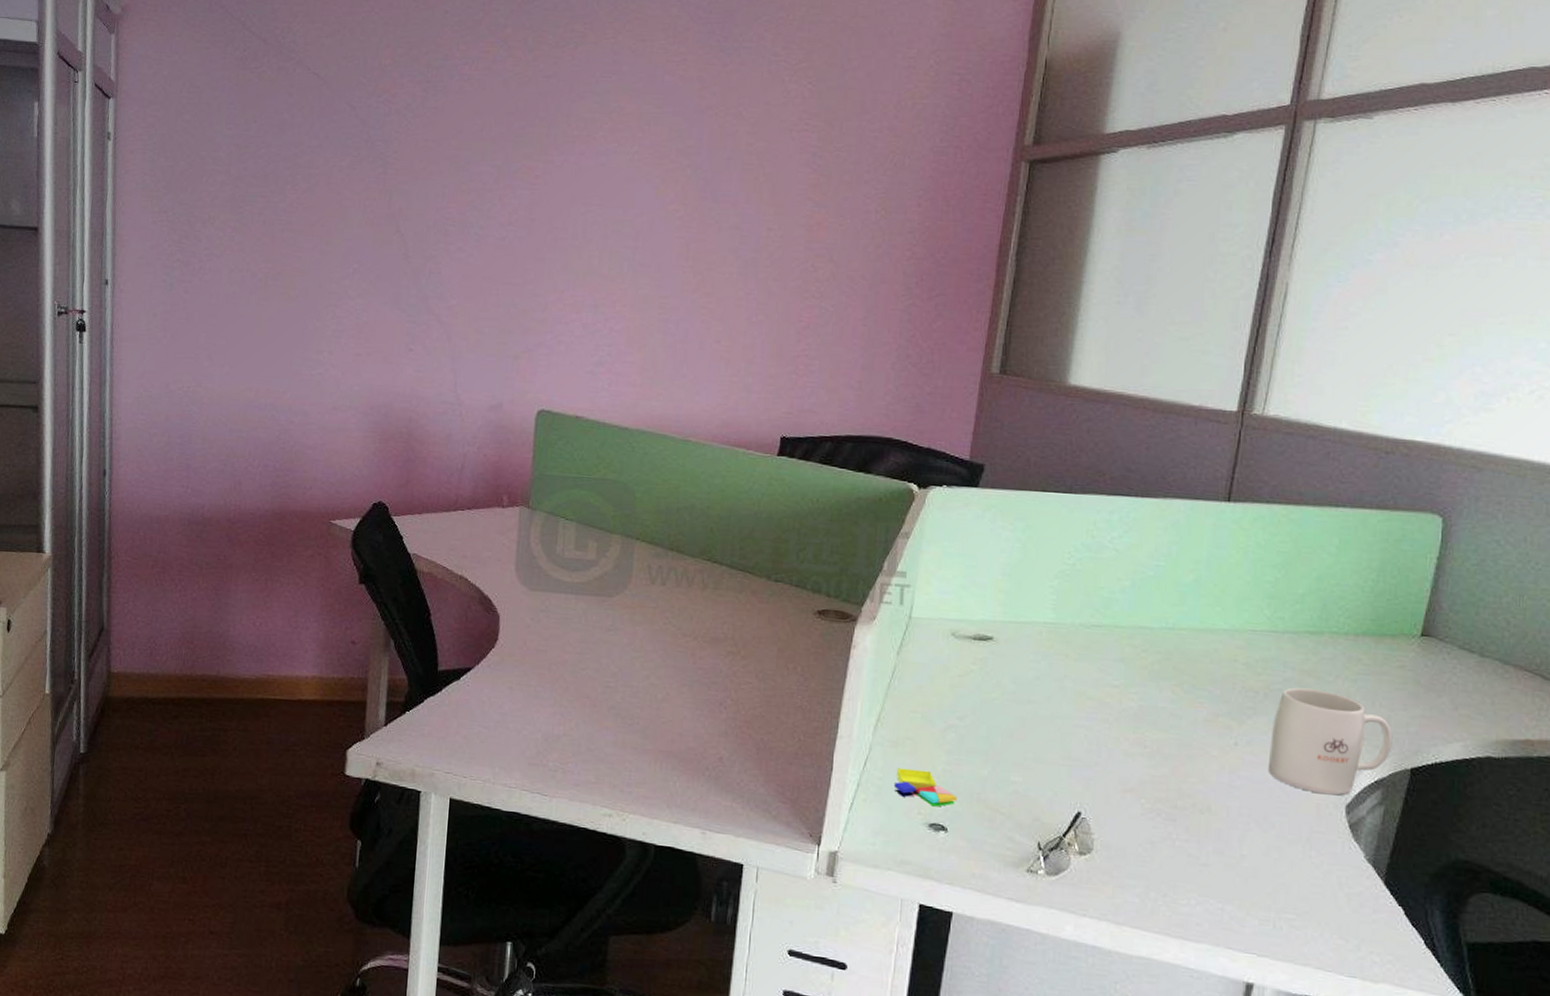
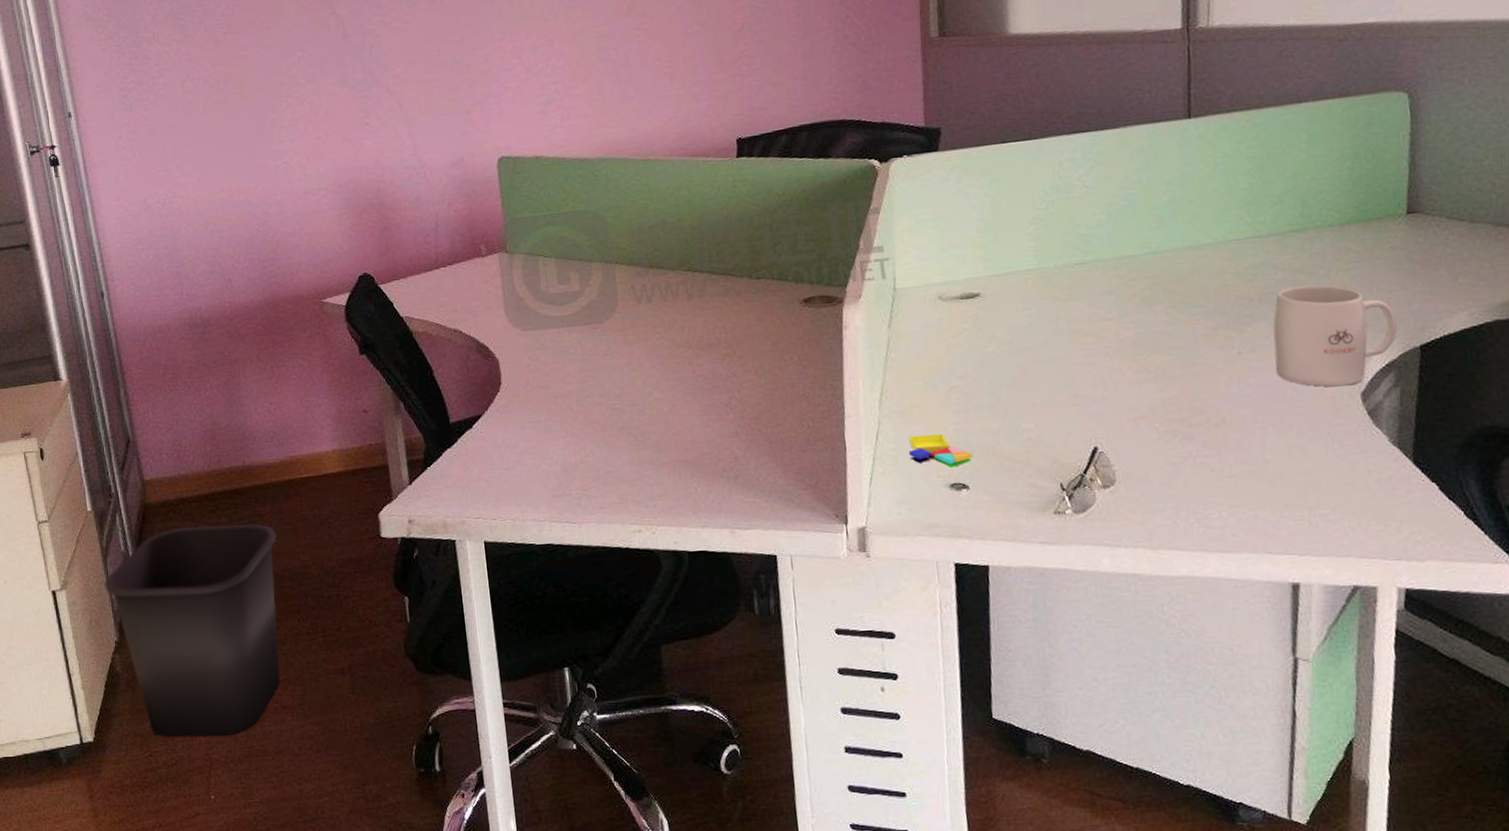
waste bin: none [48,727,237,952] -> present [105,523,281,737]

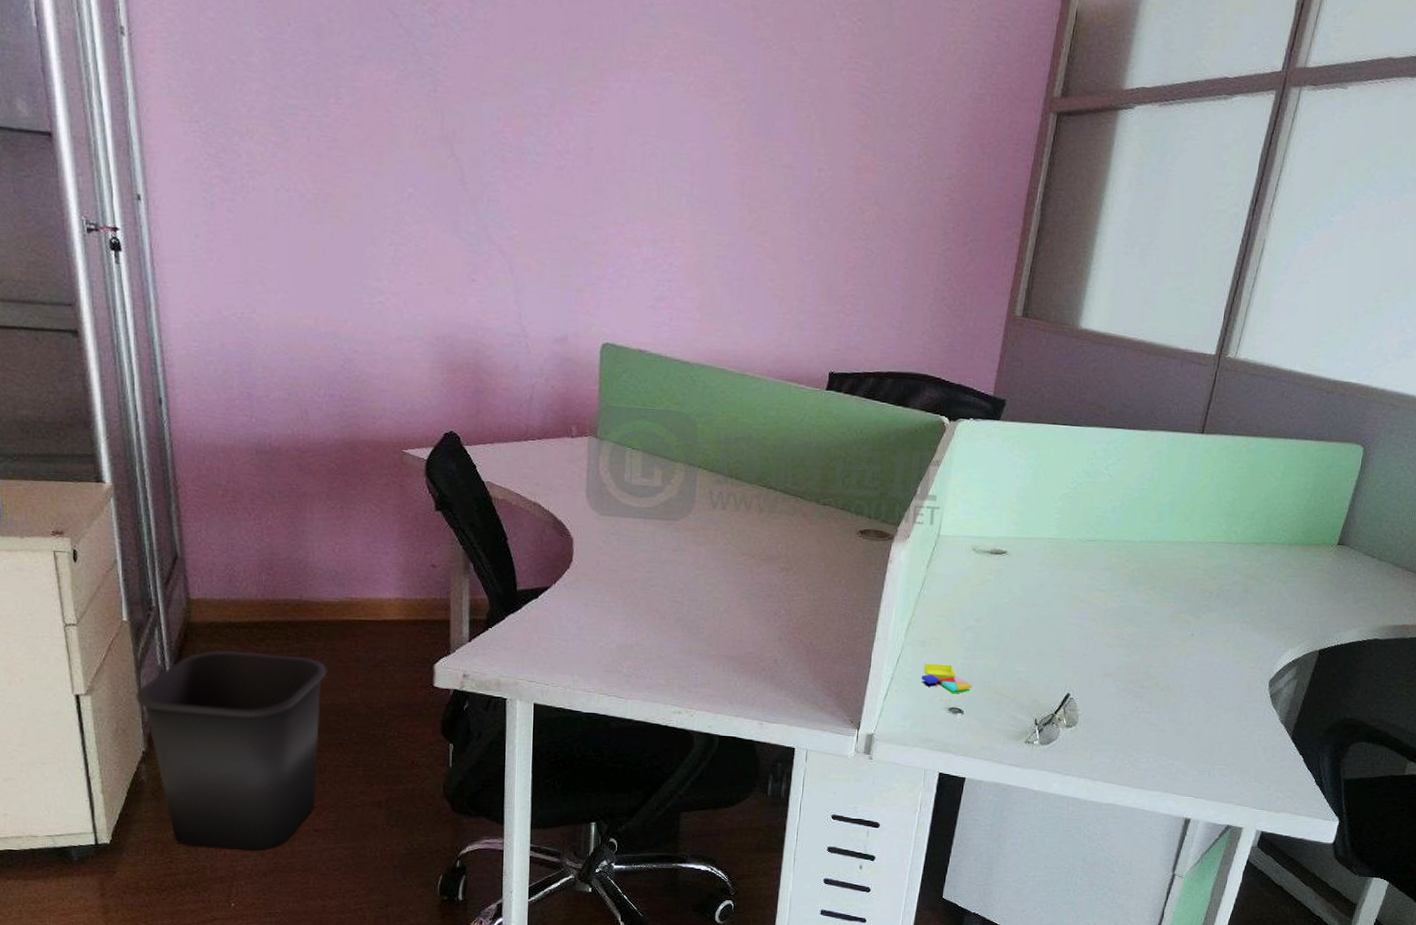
mug: present [1272,285,1398,387] -> none [1215,588,1309,673]

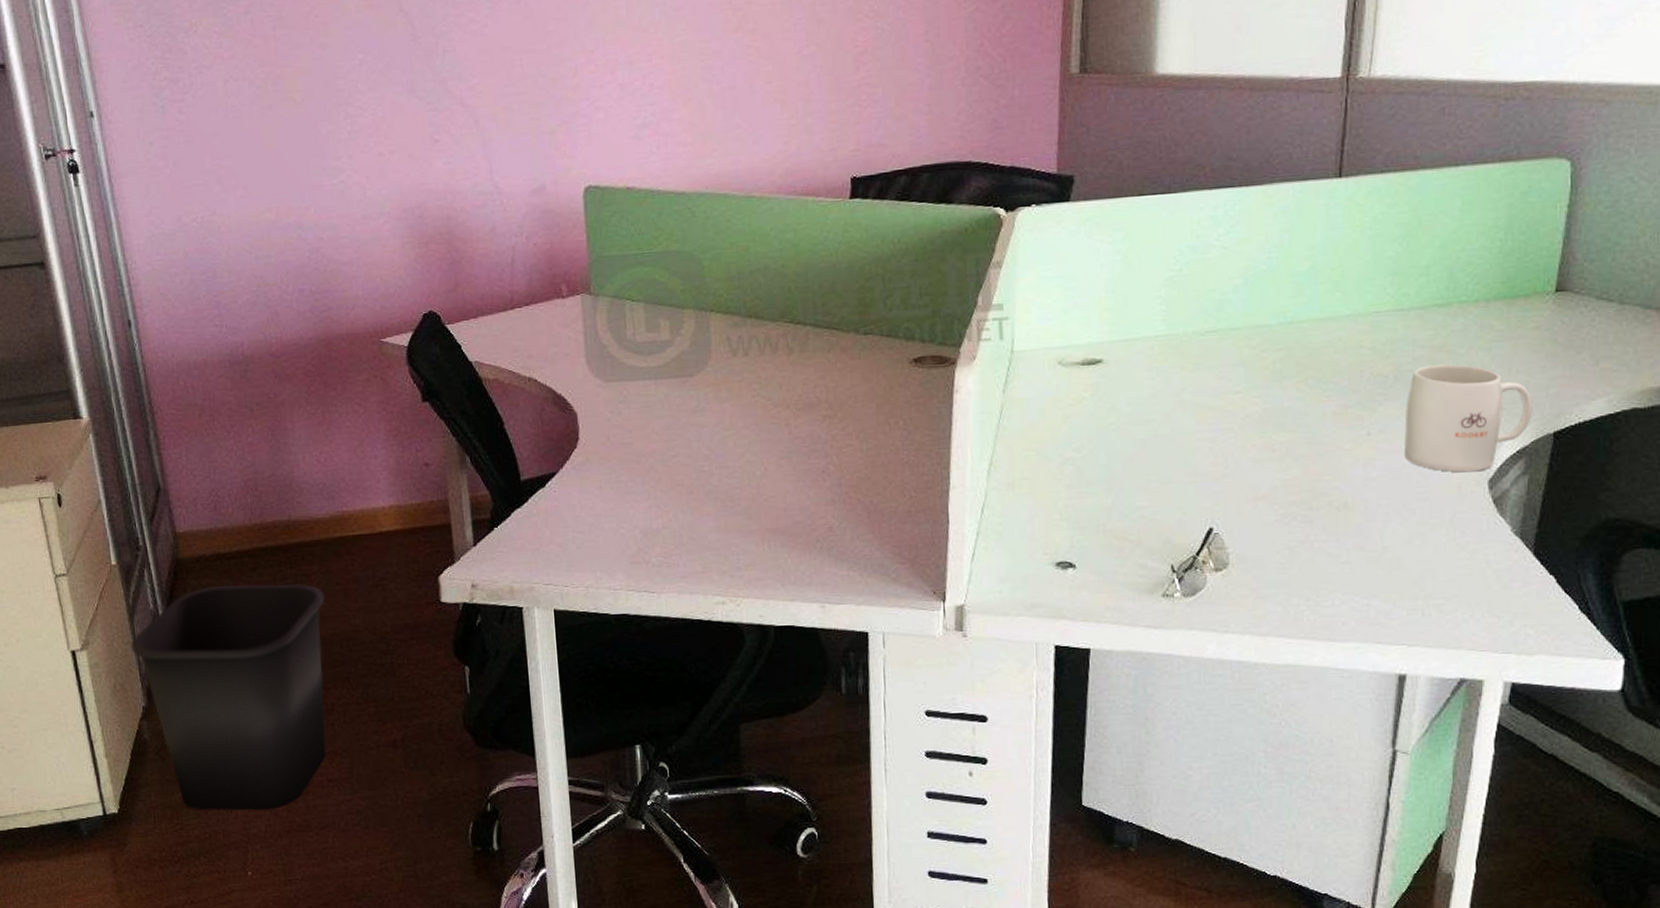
sticky notes: present [921,663,972,694] -> none [1014,508,1082,545]
mug: none [1215,588,1309,673] -> present [1404,364,1533,473]

